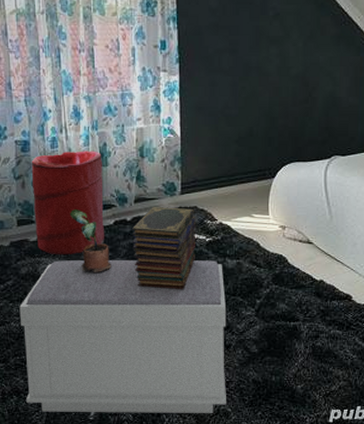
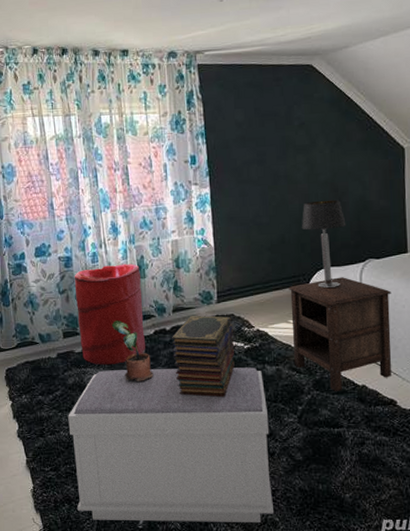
nightstand: none [254,173,354,286] -> present [289,277,392,391]
table lamp: none [270,94,315,183] -> present [301,199,346,288]

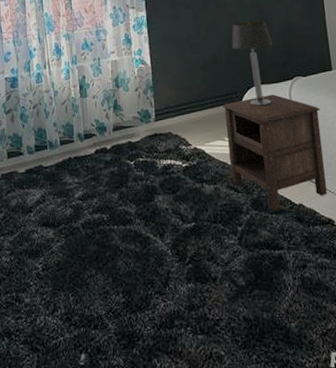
bench: present [68,367,273,522] -> none [10,186,219,357]
laundry hamper: present [74,263,145,365] -> none [19,83,87,185]
potted plant: present [111,321,154,381] -> none [54,140,95,202]
book stack: present [172,315,235,397] -> none [112,133,174,218]

